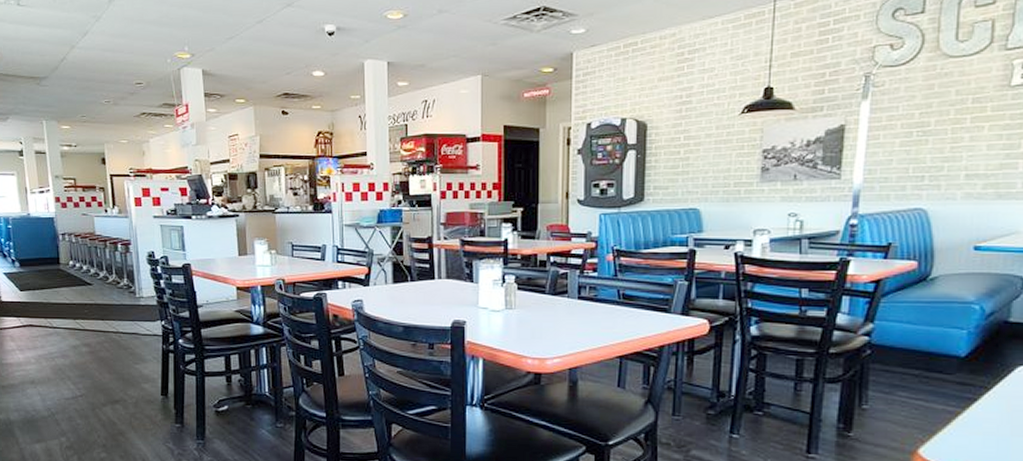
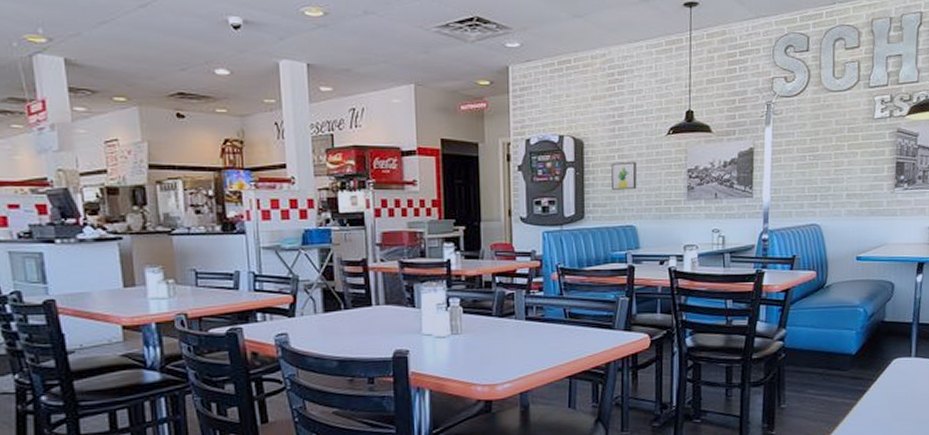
wall art: none [675,142,704,172] -> present [611,161,637,190]

